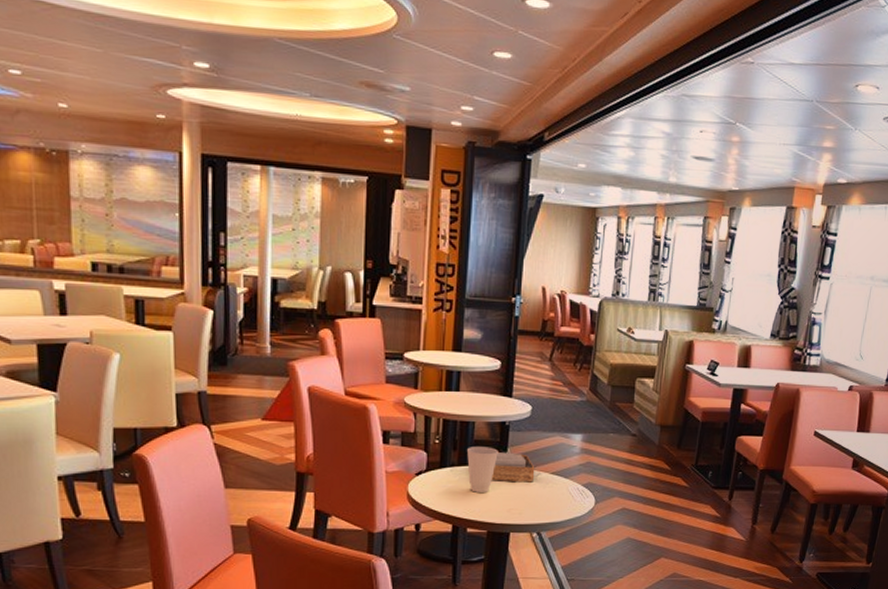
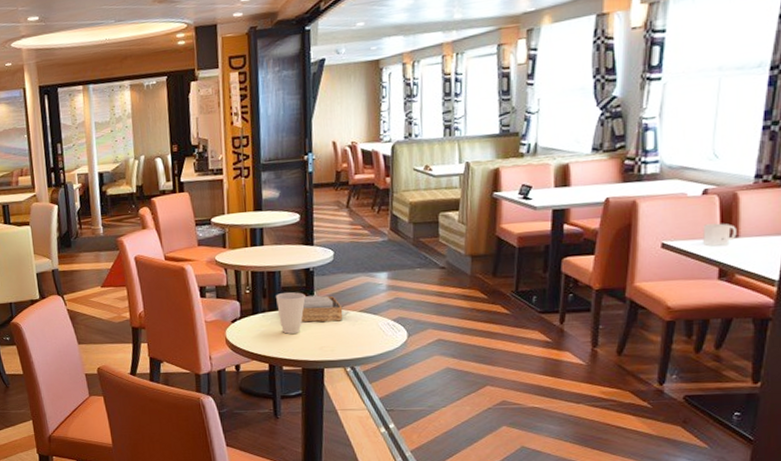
mug: none [844,418,869,440] -> present [703,223,737,247]

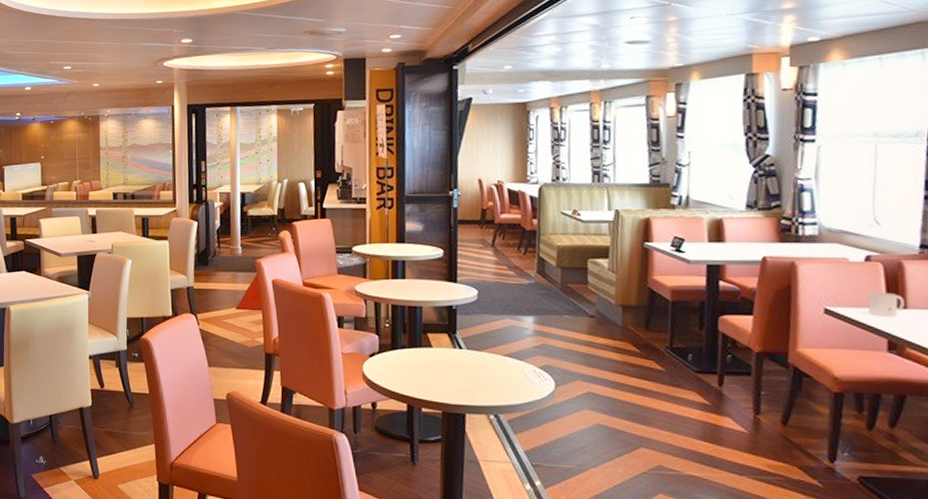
cup: present [276,292,306,335] -> none [417,330,448,375]
napkin holder: present [300,295,343,323] -> none [442,335,487,364]

